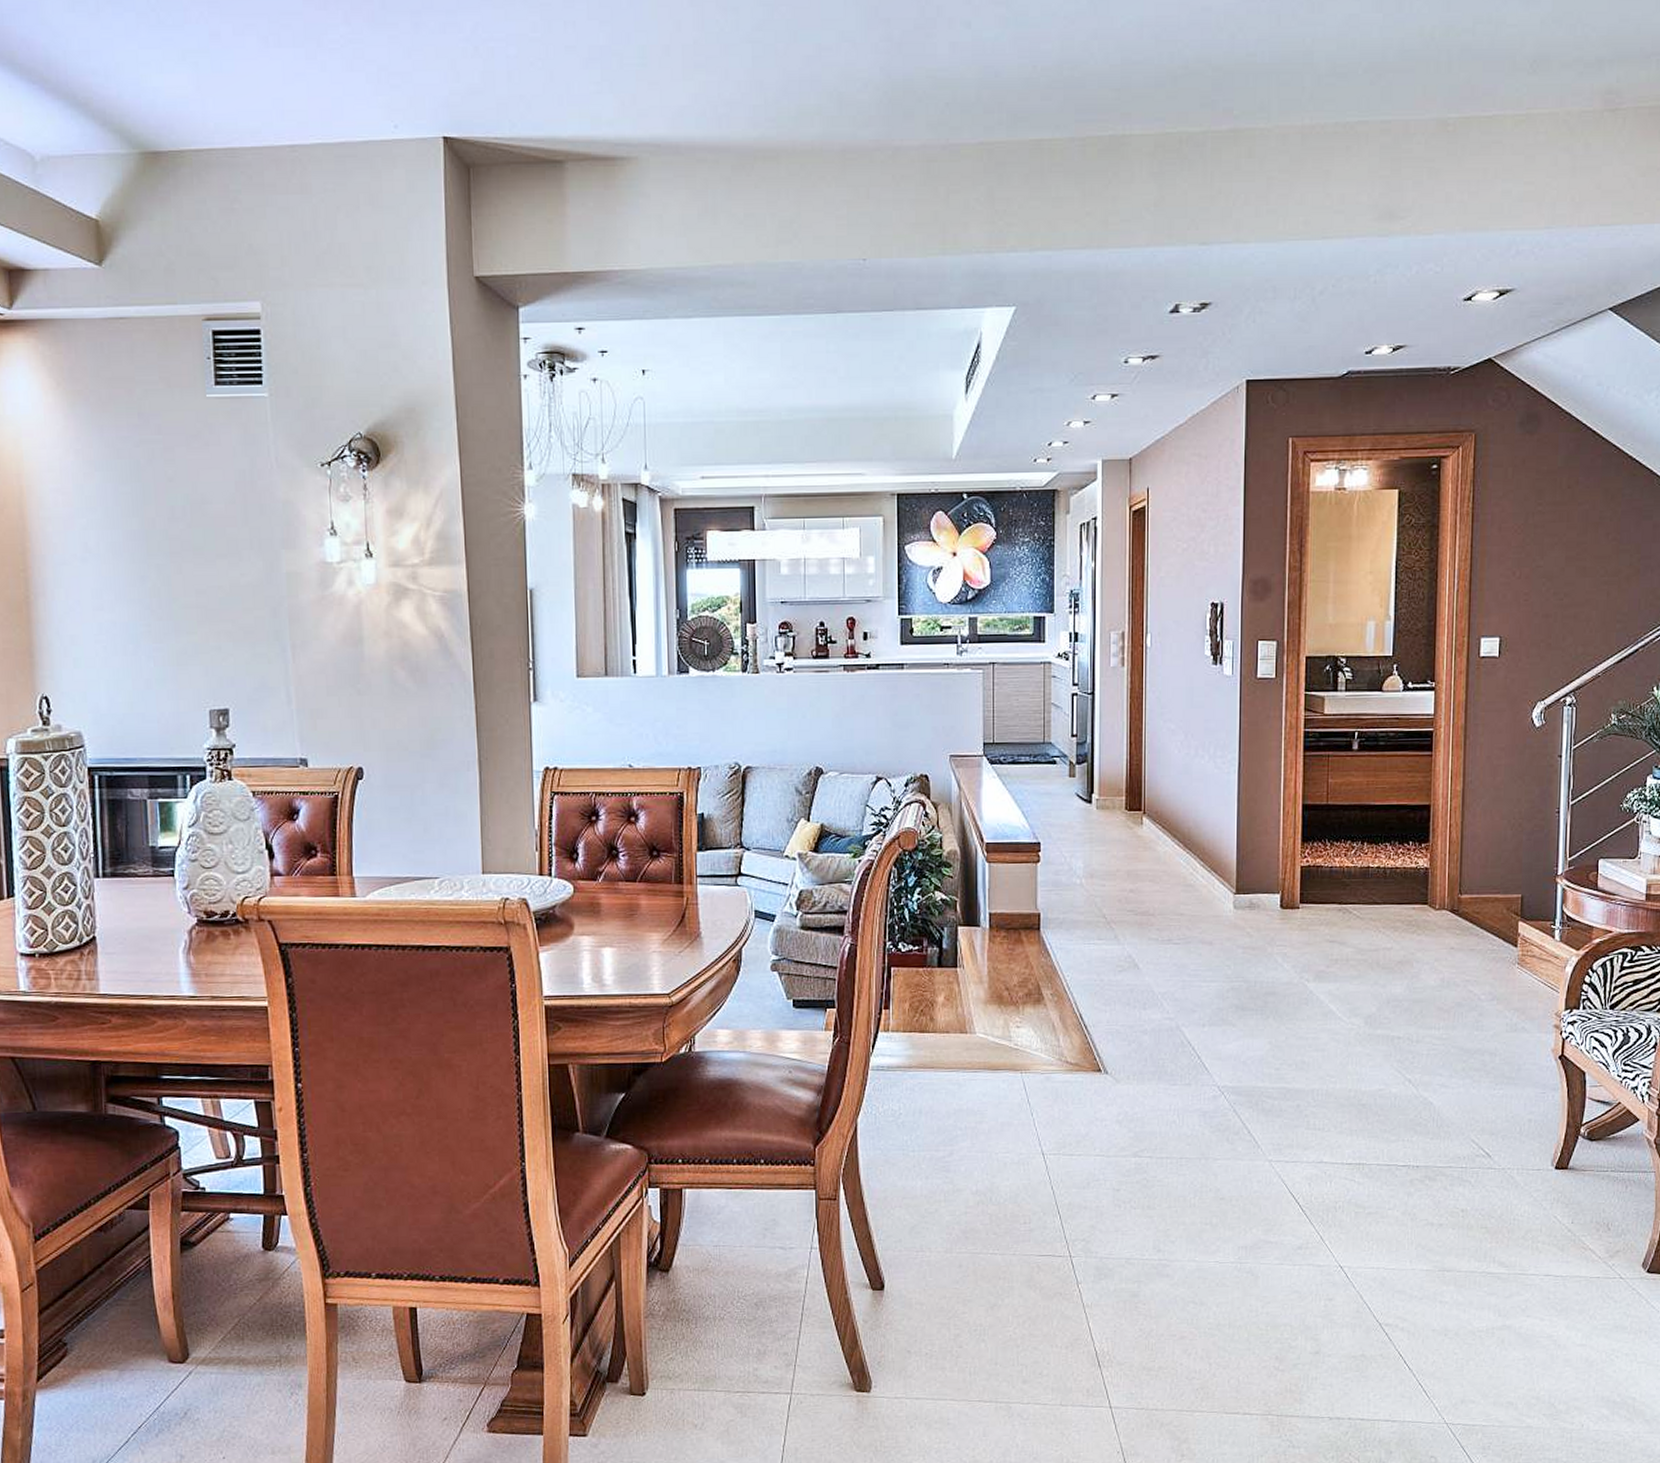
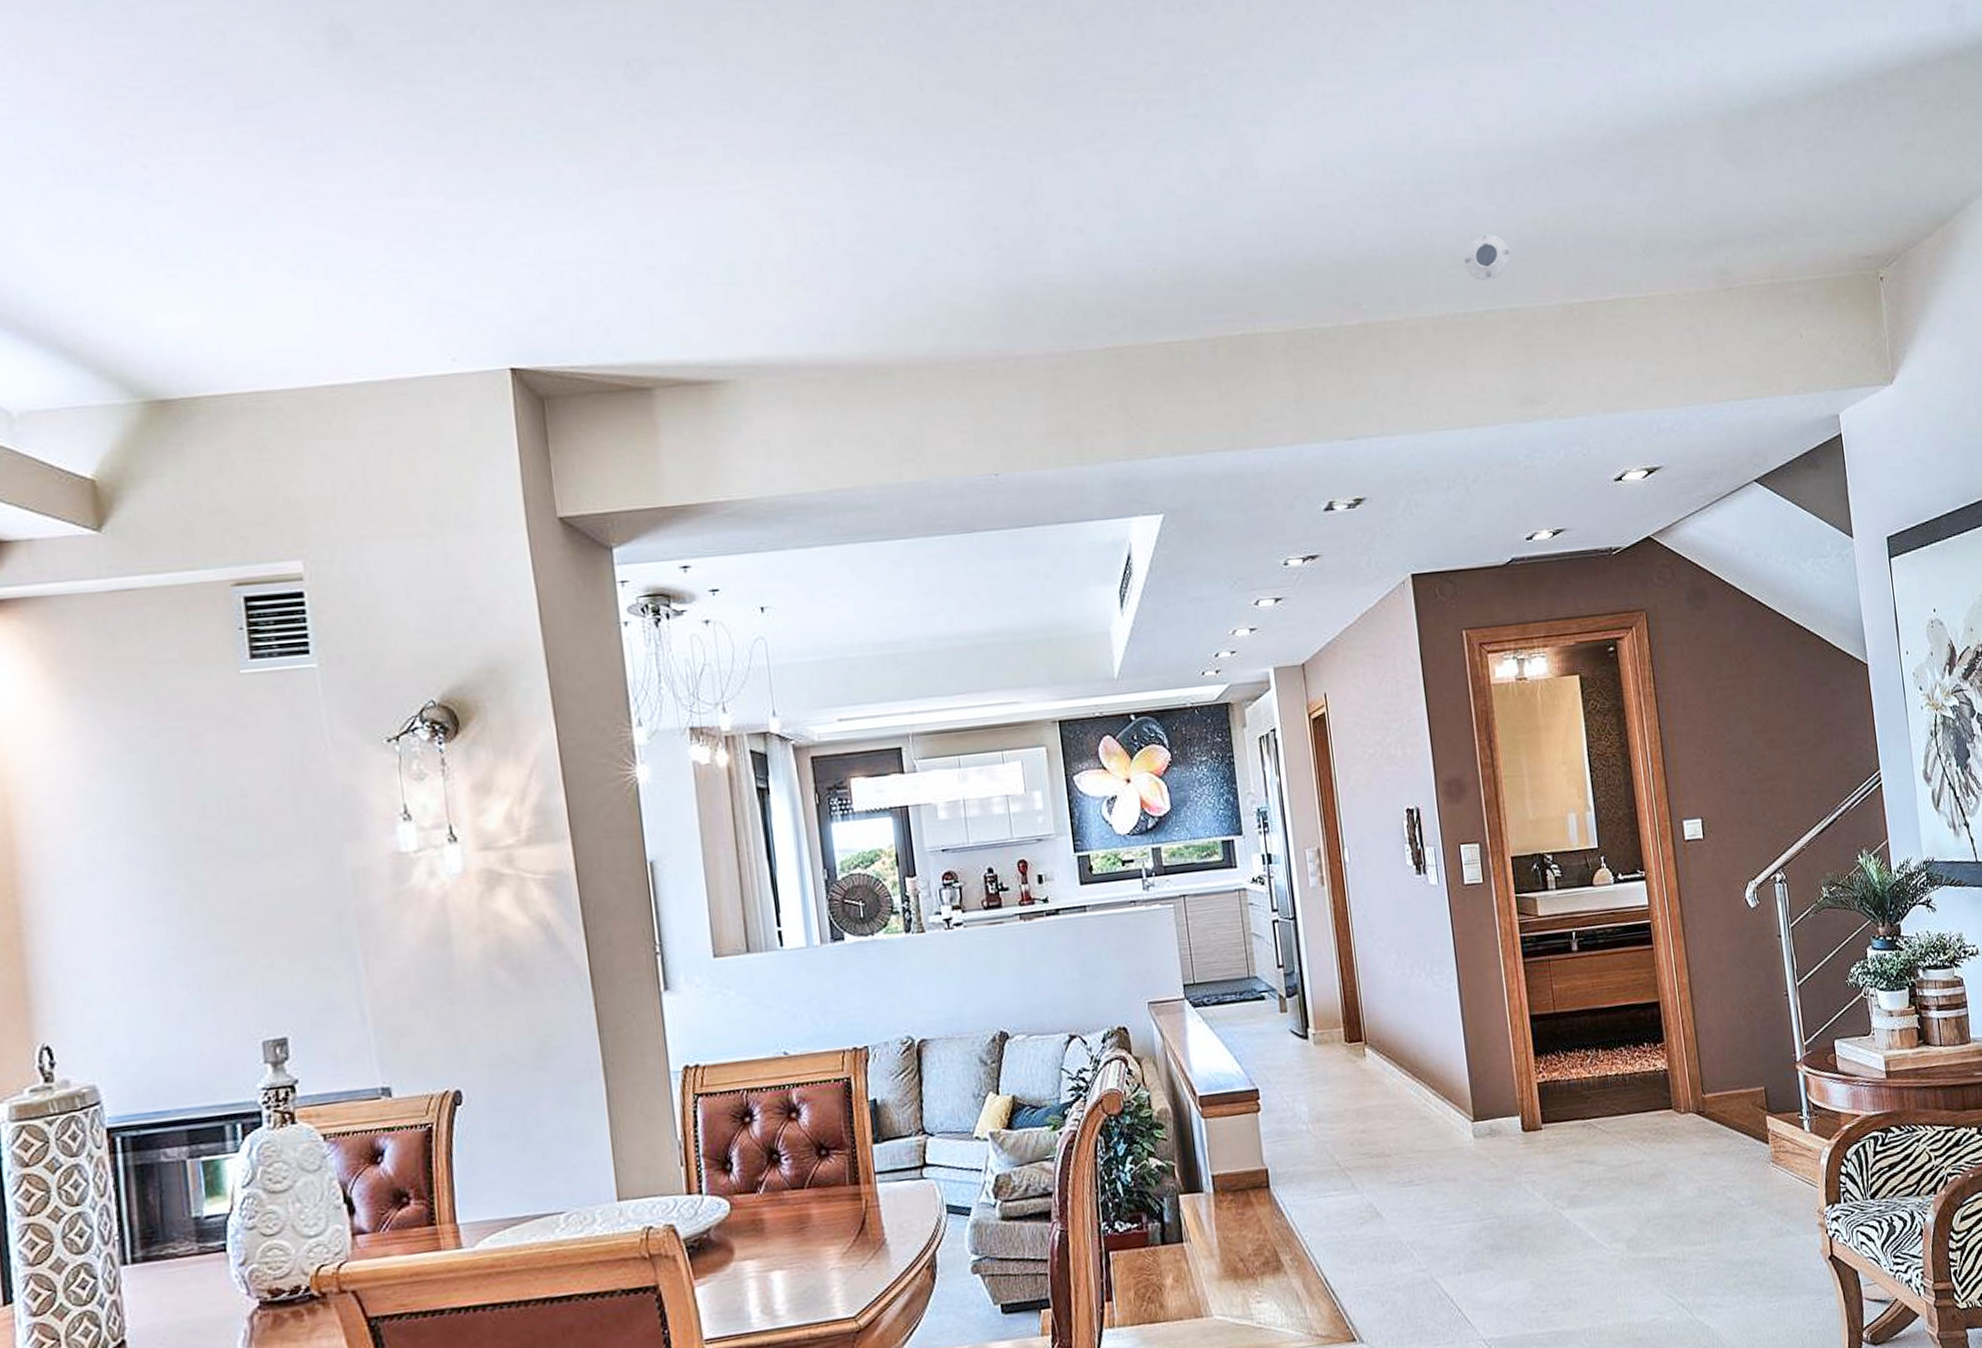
smoke detector: none [1343,44,1390,92] -> present [1464,234,1510,282]

